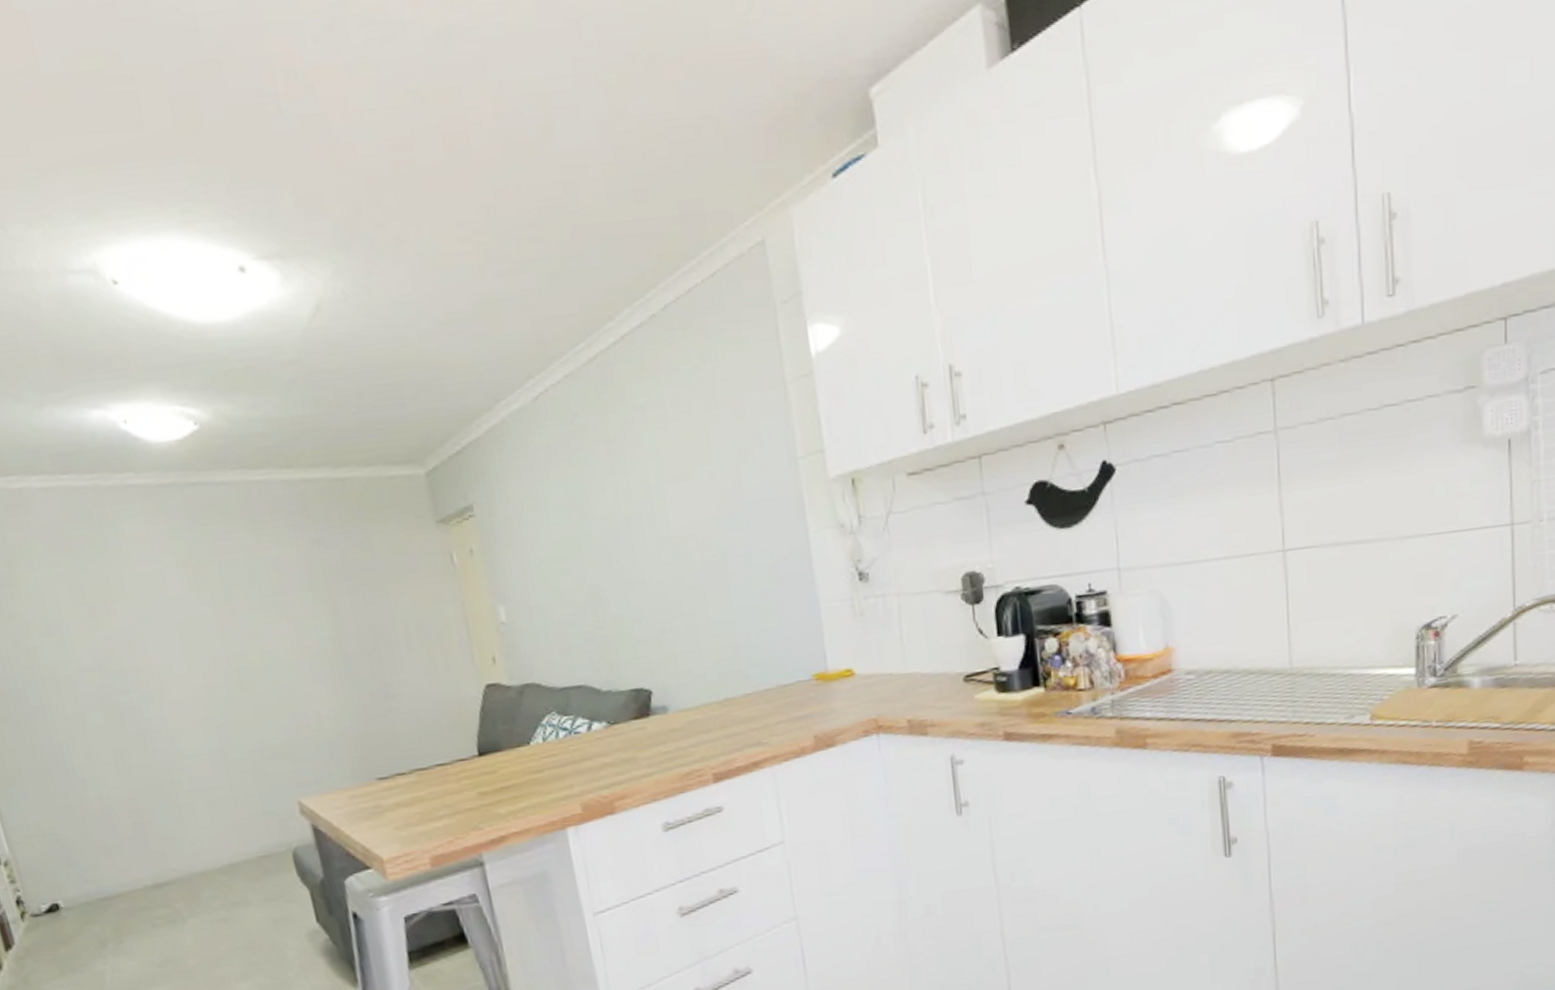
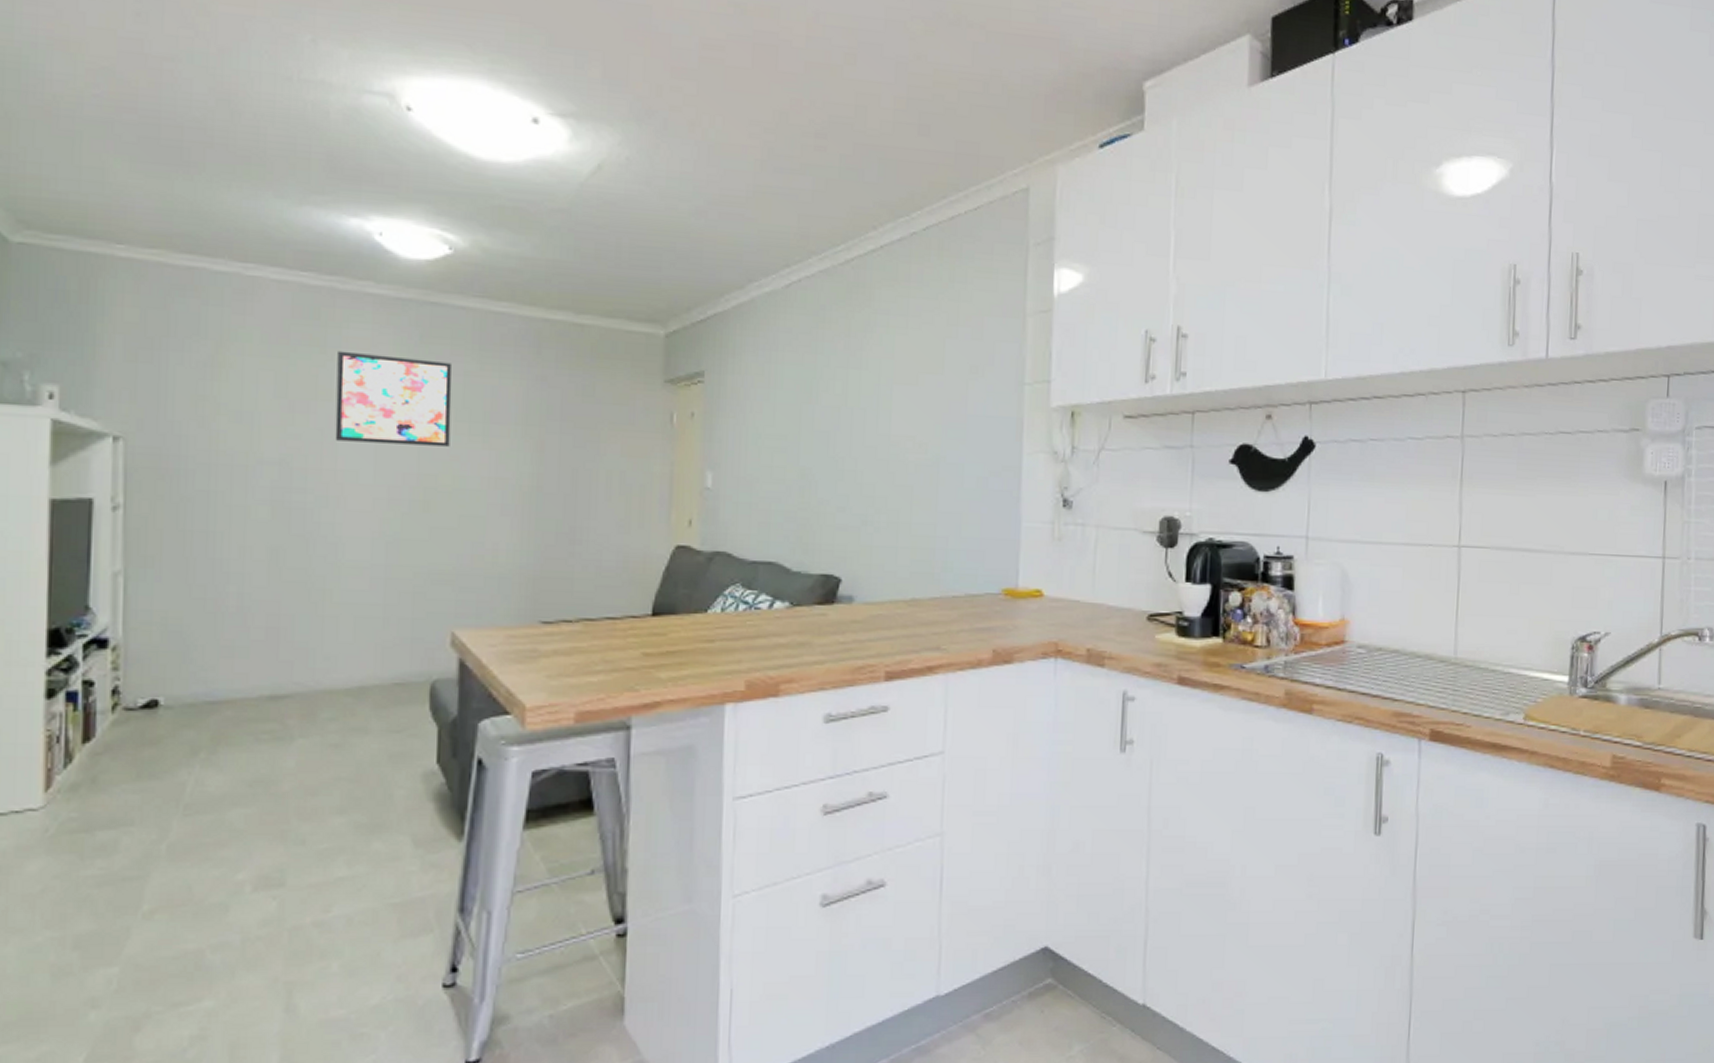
wall art: none [119,541,249,638] -> present [335,350,452,447]

